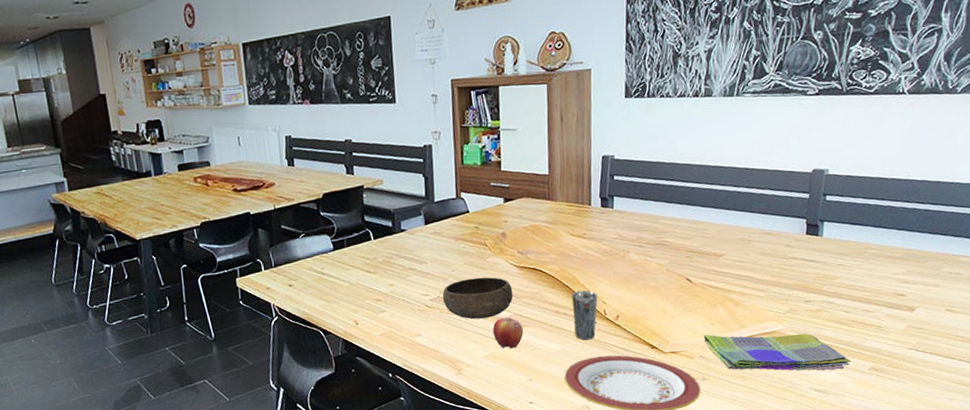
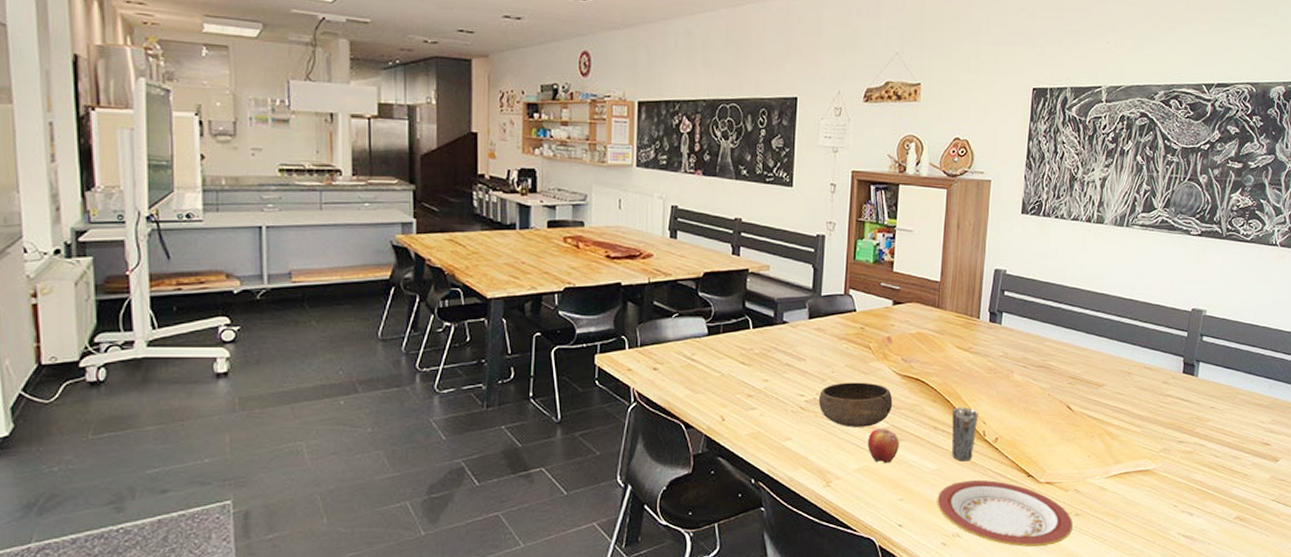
dish towel: present [703,333,852,371] -> none [1079,467,1219,516]

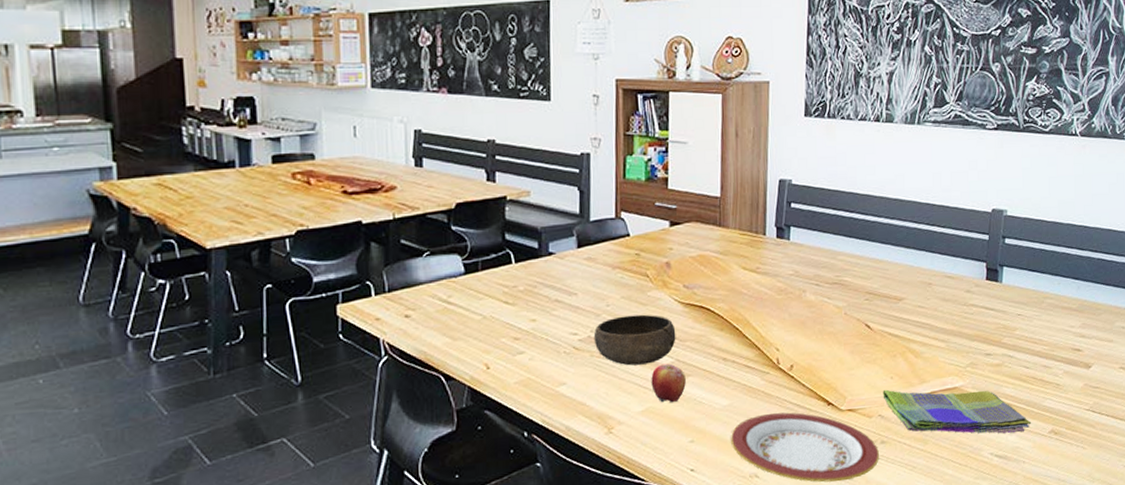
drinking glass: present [951,407,978,462] -> none [741,334,771,394]
dish towel: none [1079,467,1219,516] -> present [882,389,1032,434]

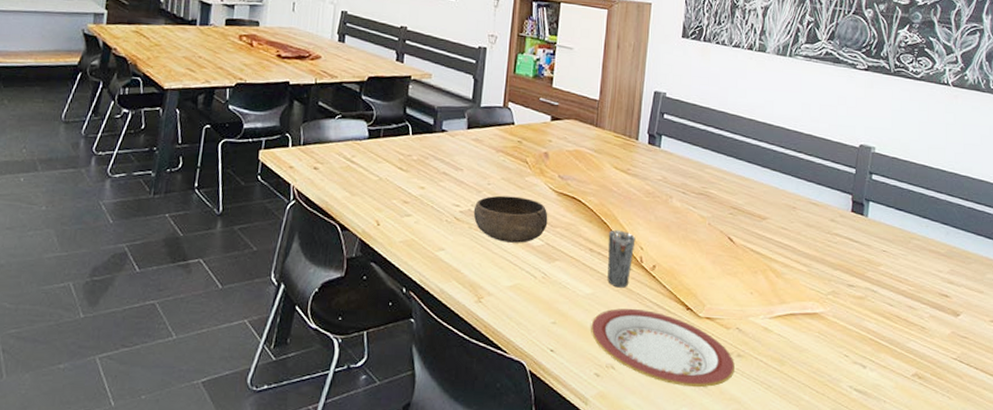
apple: present [651,363,686,403] -> none [521,245,553,283]
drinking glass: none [741,334,771,394] -> present [607,229,636,288]
dish towel: present [882,389,1032,434] -> none [741,304,894,370]

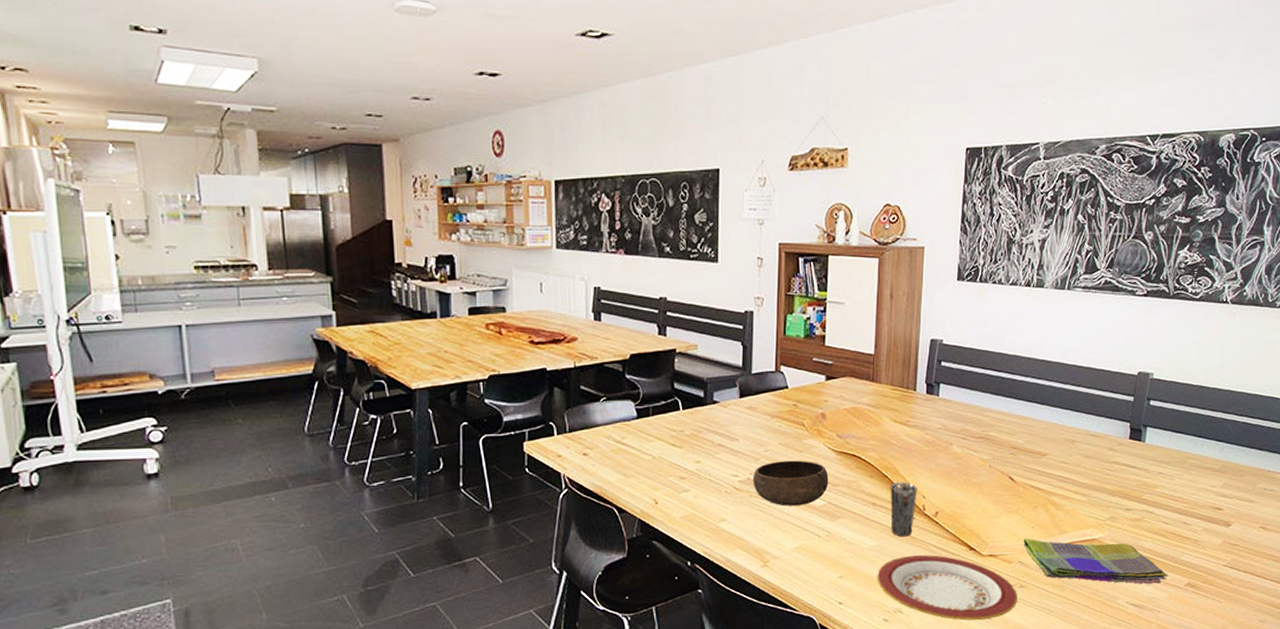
dish towel: none [741,304,894,370] -> present [1023,538,1168,584]

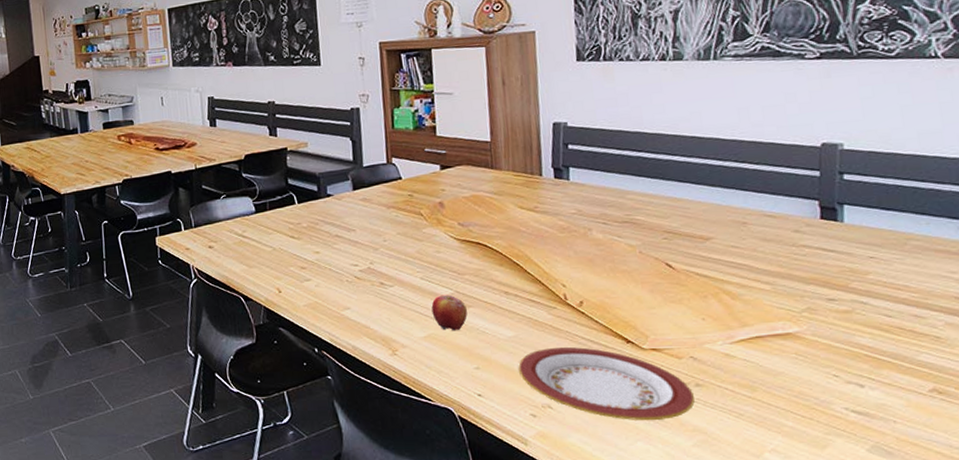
bowl: present [752,460,829,506] -> none [373,249,454,295]
apple: none [804,506,837,542] -> present [431,294,467,331]
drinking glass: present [890,481,917,537] -> none [523,269,556,328]
dish towel: present [1023,538,1168,584] -> none [693,331,902,388]

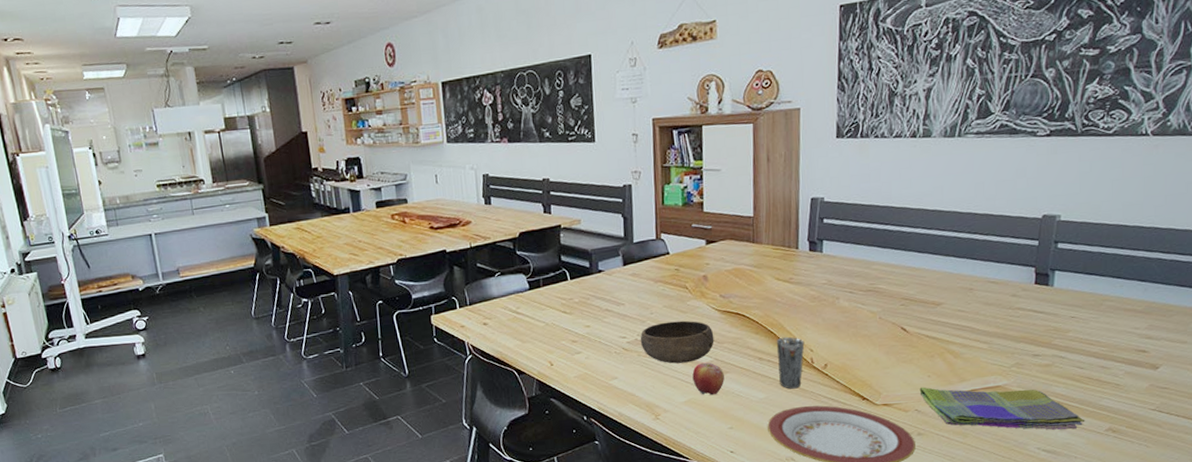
bowl: none [373,249,454,295] -> present [640,320,714,364]
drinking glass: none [523,269,556,328] -> present [776,336,805,389]
dish towel: none [693,331,902,388] -> present [919,387,1085,430]

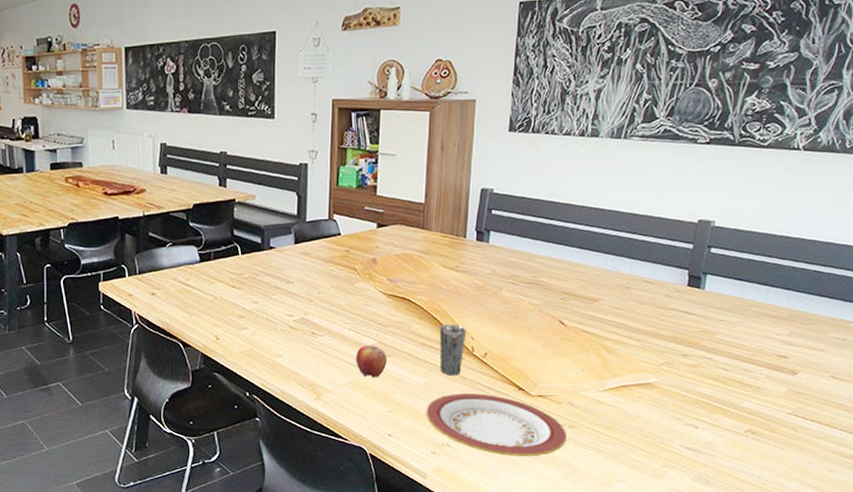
bowl: present [640,320,714,364] -> none [307,302,379,344]
dish towel: present [919,387,1085,430] -> none [573,380,727,429]

